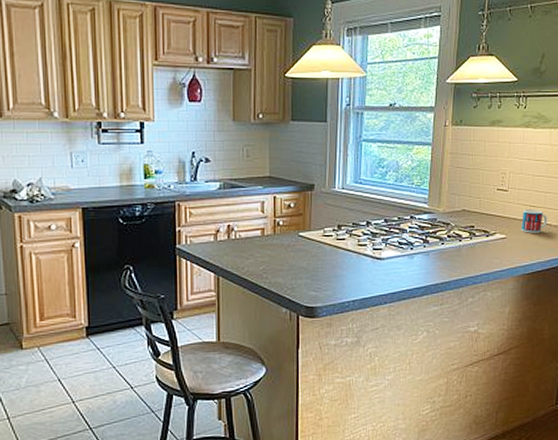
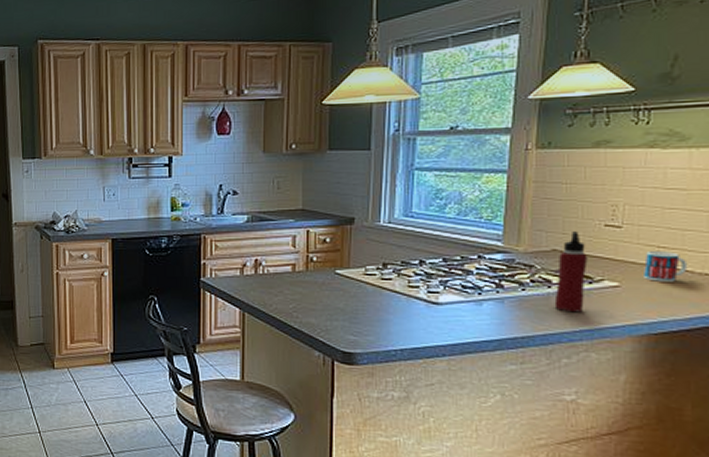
water bottle: none [463,195,486,261] -> present [554,231,588,313]

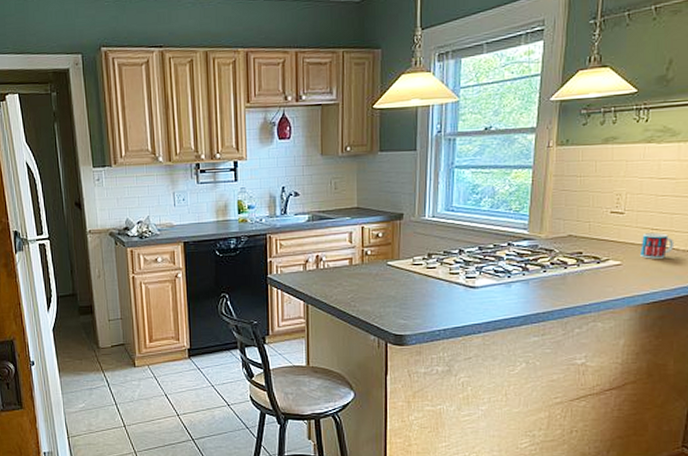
water bottle: present [554,231,588,313] -> none [569,218,596,289]

